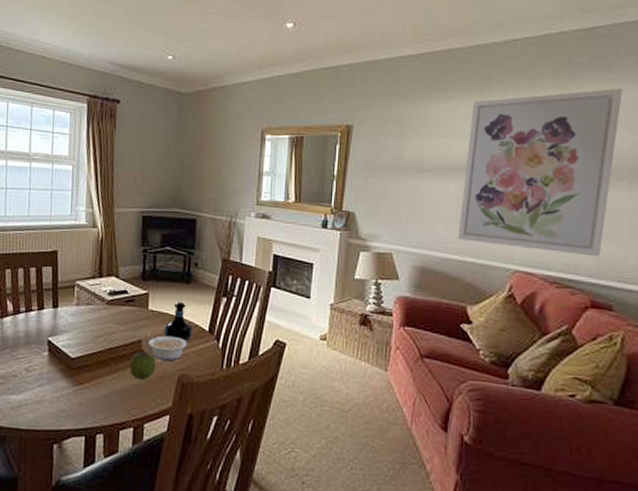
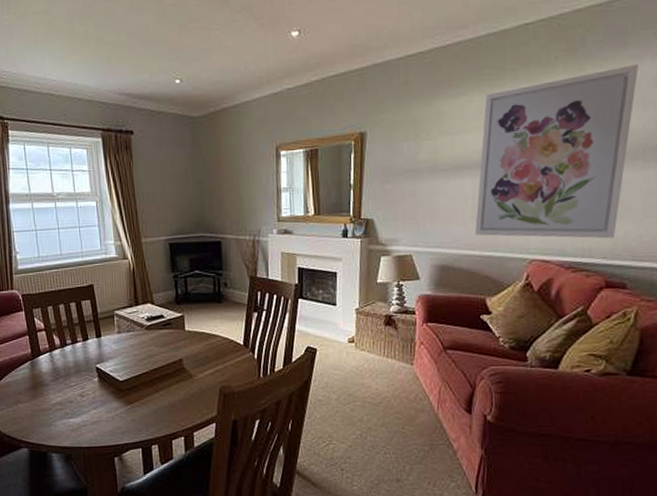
apple: present [129,351,156,380] -> none [174,369,198,394]
legume: present [147,333,188,361] -> none [186,352,226,376]
tequila bottle: present [163,302,193,341] -> none [201,321,229,356]

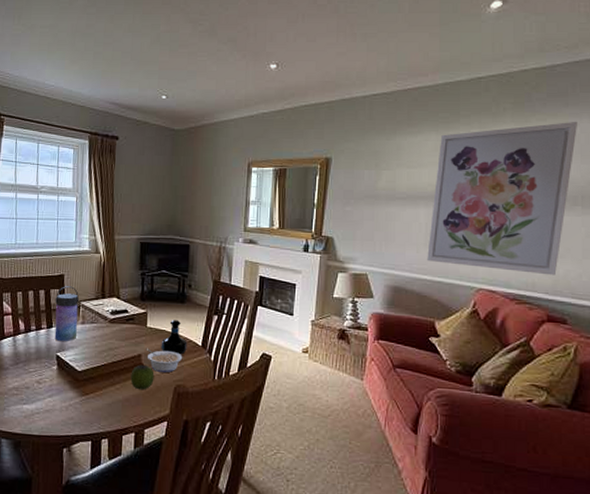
water bottle: none [88,296,114,353] -> present [54,286,79,342]
apple: none [174,369,198,394] -> present [130,364,155,390]
legume: none [186,352,226,376] -> present [146,348,183,373]
tequila bottle: none [201,321,229,356] -> present [161,320,187,355]

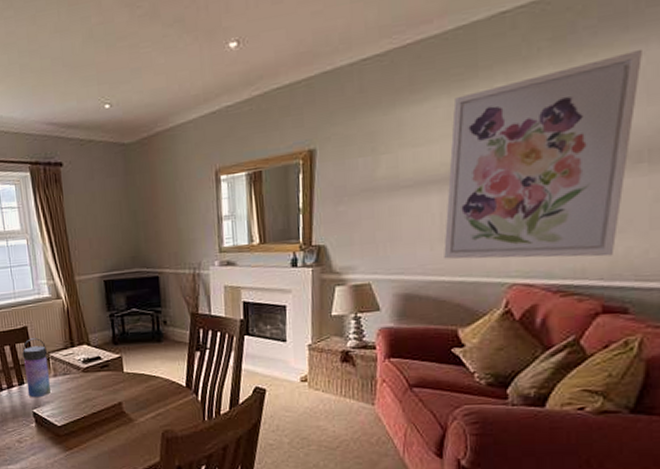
apple: present [130,364,155,390] -> none [113,412,139,440]
legume: present [146,348,183,373] -> none [126,395,167,420]
tequila bottle: present [161,320,187,355] -> none [141,361,171,398]

